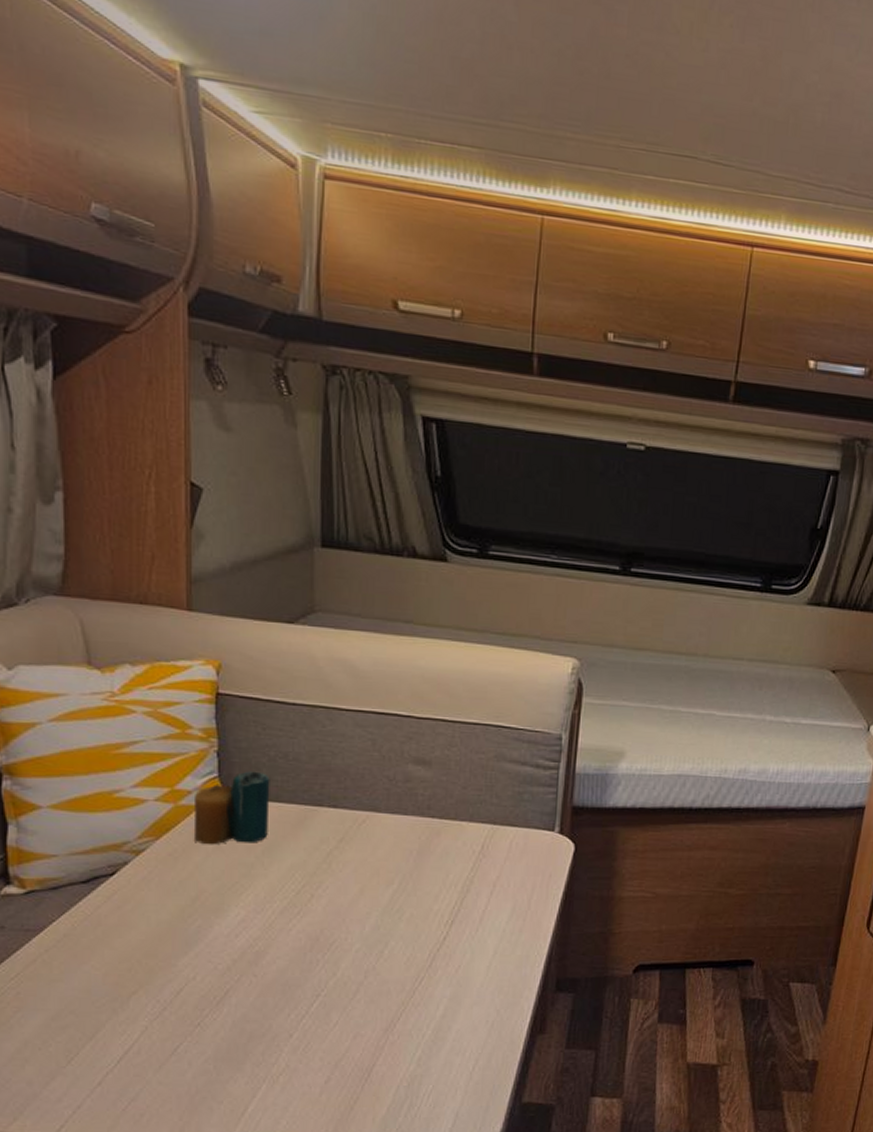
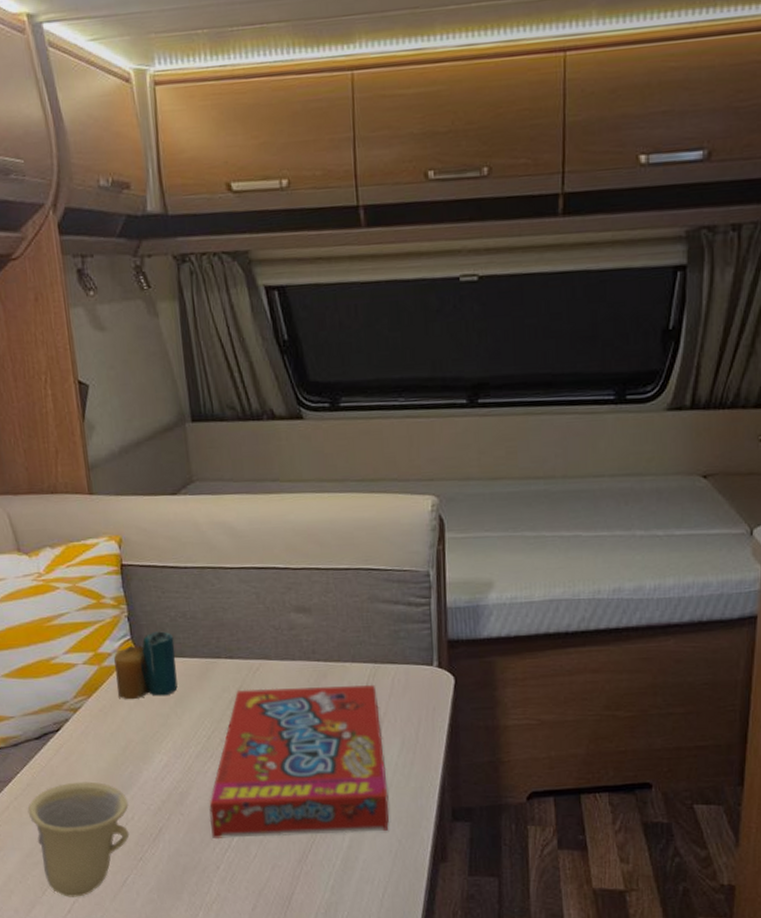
cup: none [60,934,191,1067] -> present [27,781,130,897]
snack box: none [287,841,493,1005] -> present [209,685,389,840]

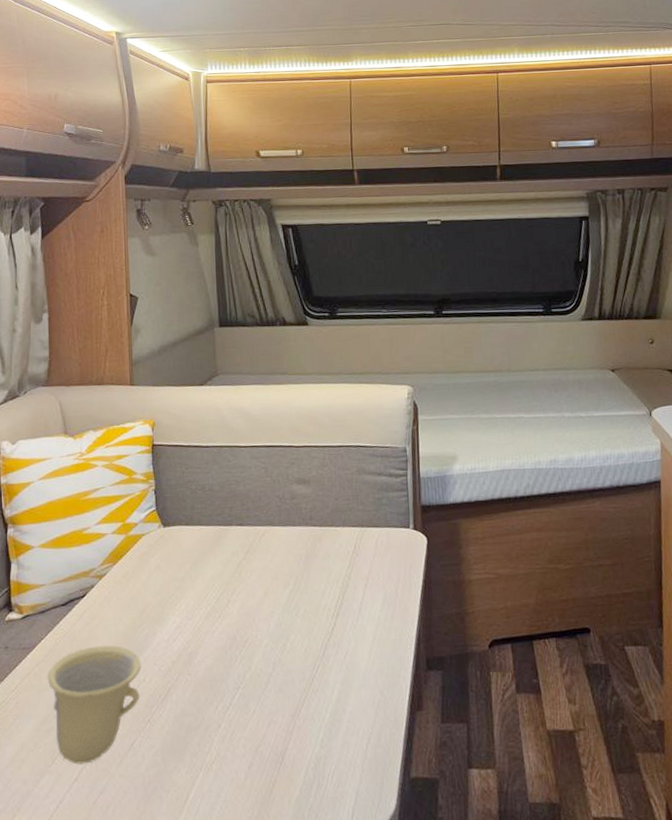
candle: present [114,631,178,700] -> none [140,502,194,566]
snack box: present [209,685,389,840] -> none [214,547,373,698]

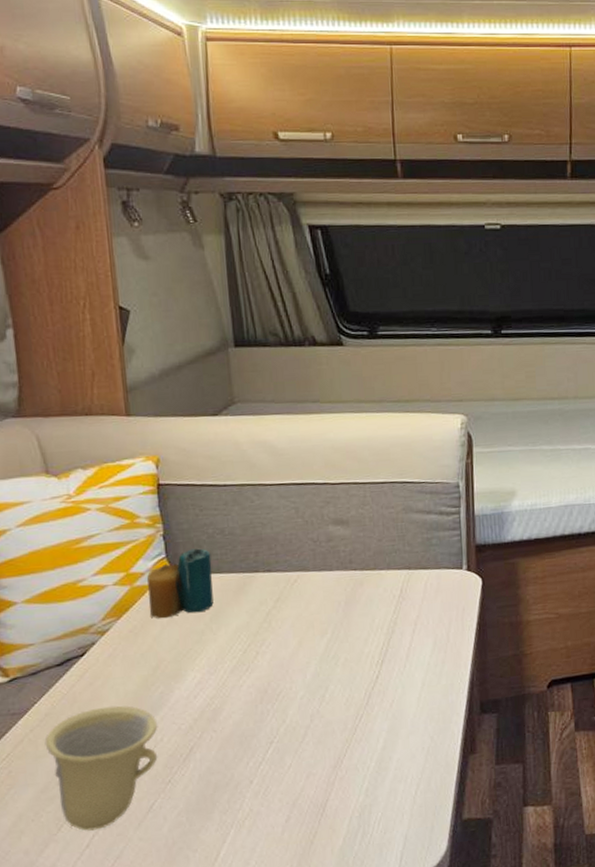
candle: none [140,502,194,566] -> present [147,548,214,619]

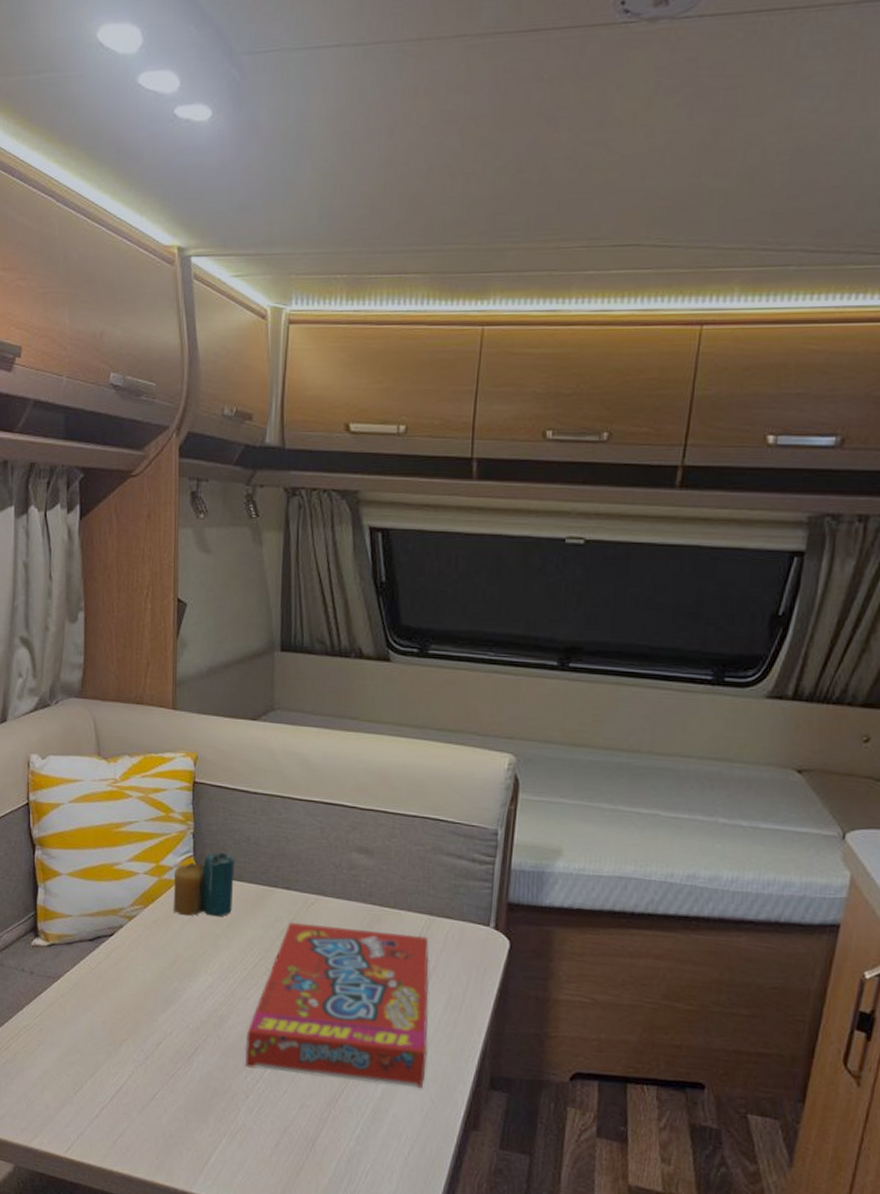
cup: present [44,705,158,831] -> none [71,988,169,1104]
snack box: none [243,590,422,754] -> present [245,921,429,1088]

